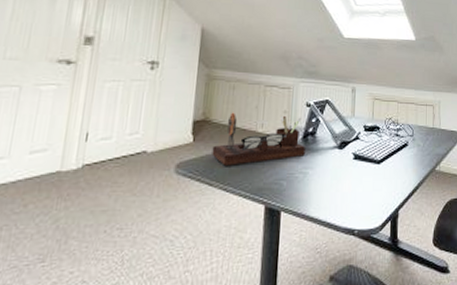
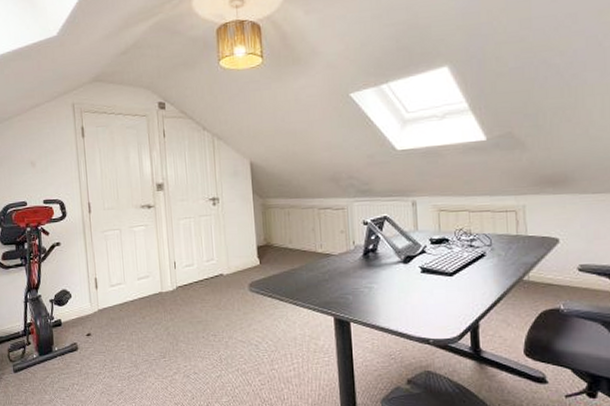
desk organizer: present [212,112,305,166] -> none [278,235,368,283]

